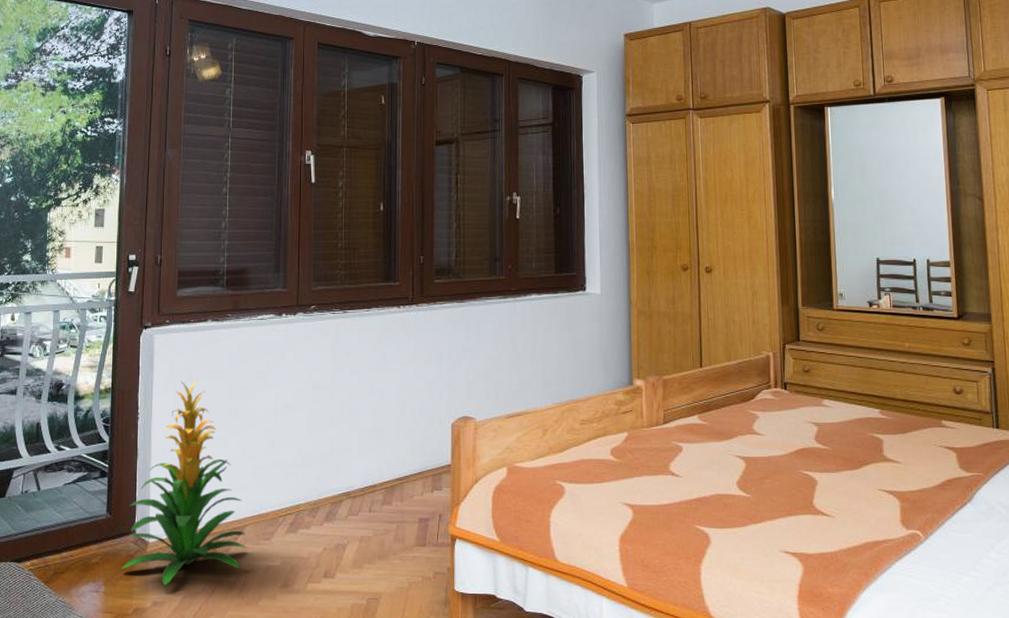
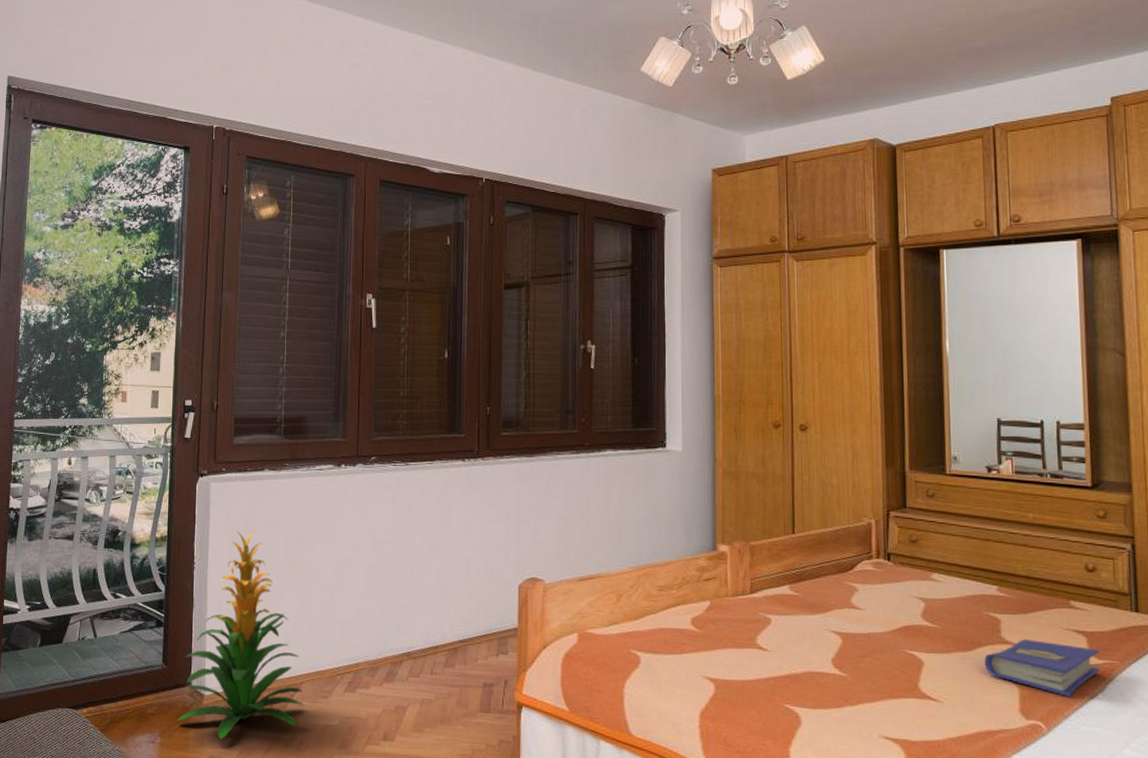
hardcover book: none [869,457,968,507] -> present [984,639,1100,697]

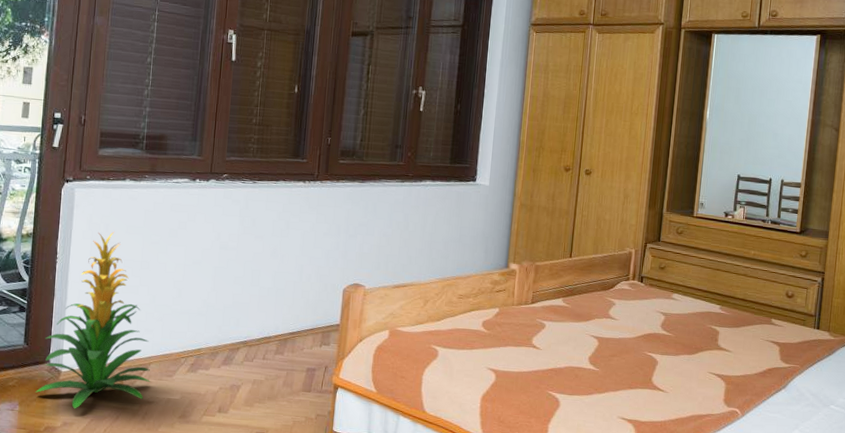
hardcover book: present [984,639,1100,697] -> none [702,347,788,391]

